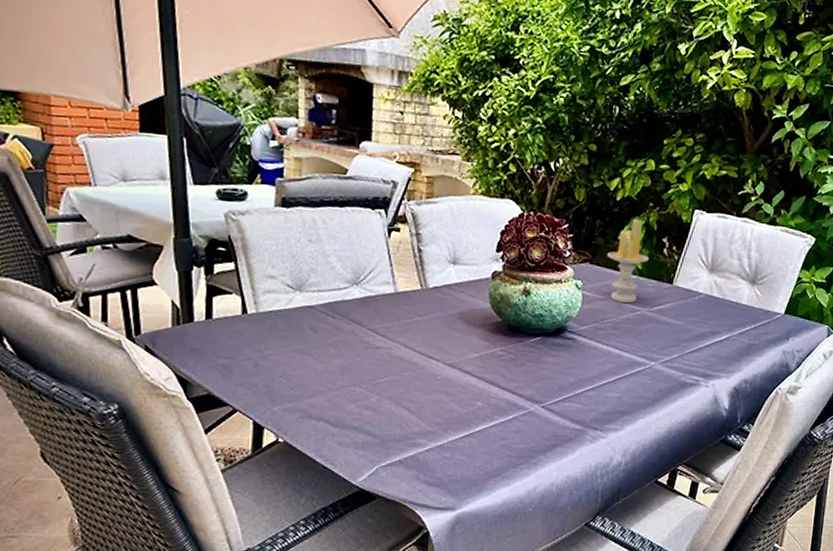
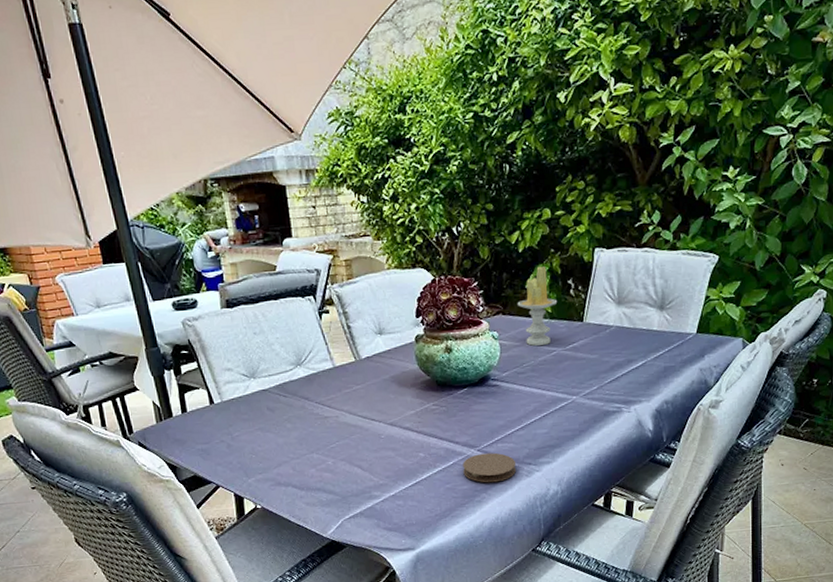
coaster: none [522,411,581,445] -> present [463,452,516,483]

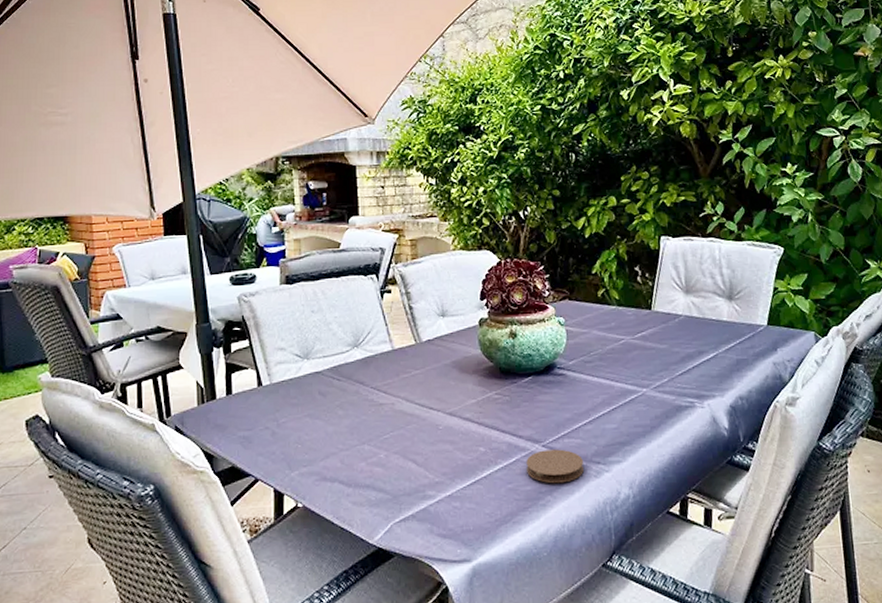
candle: present [517,265,558,346] -> none [584,252,625,333]

